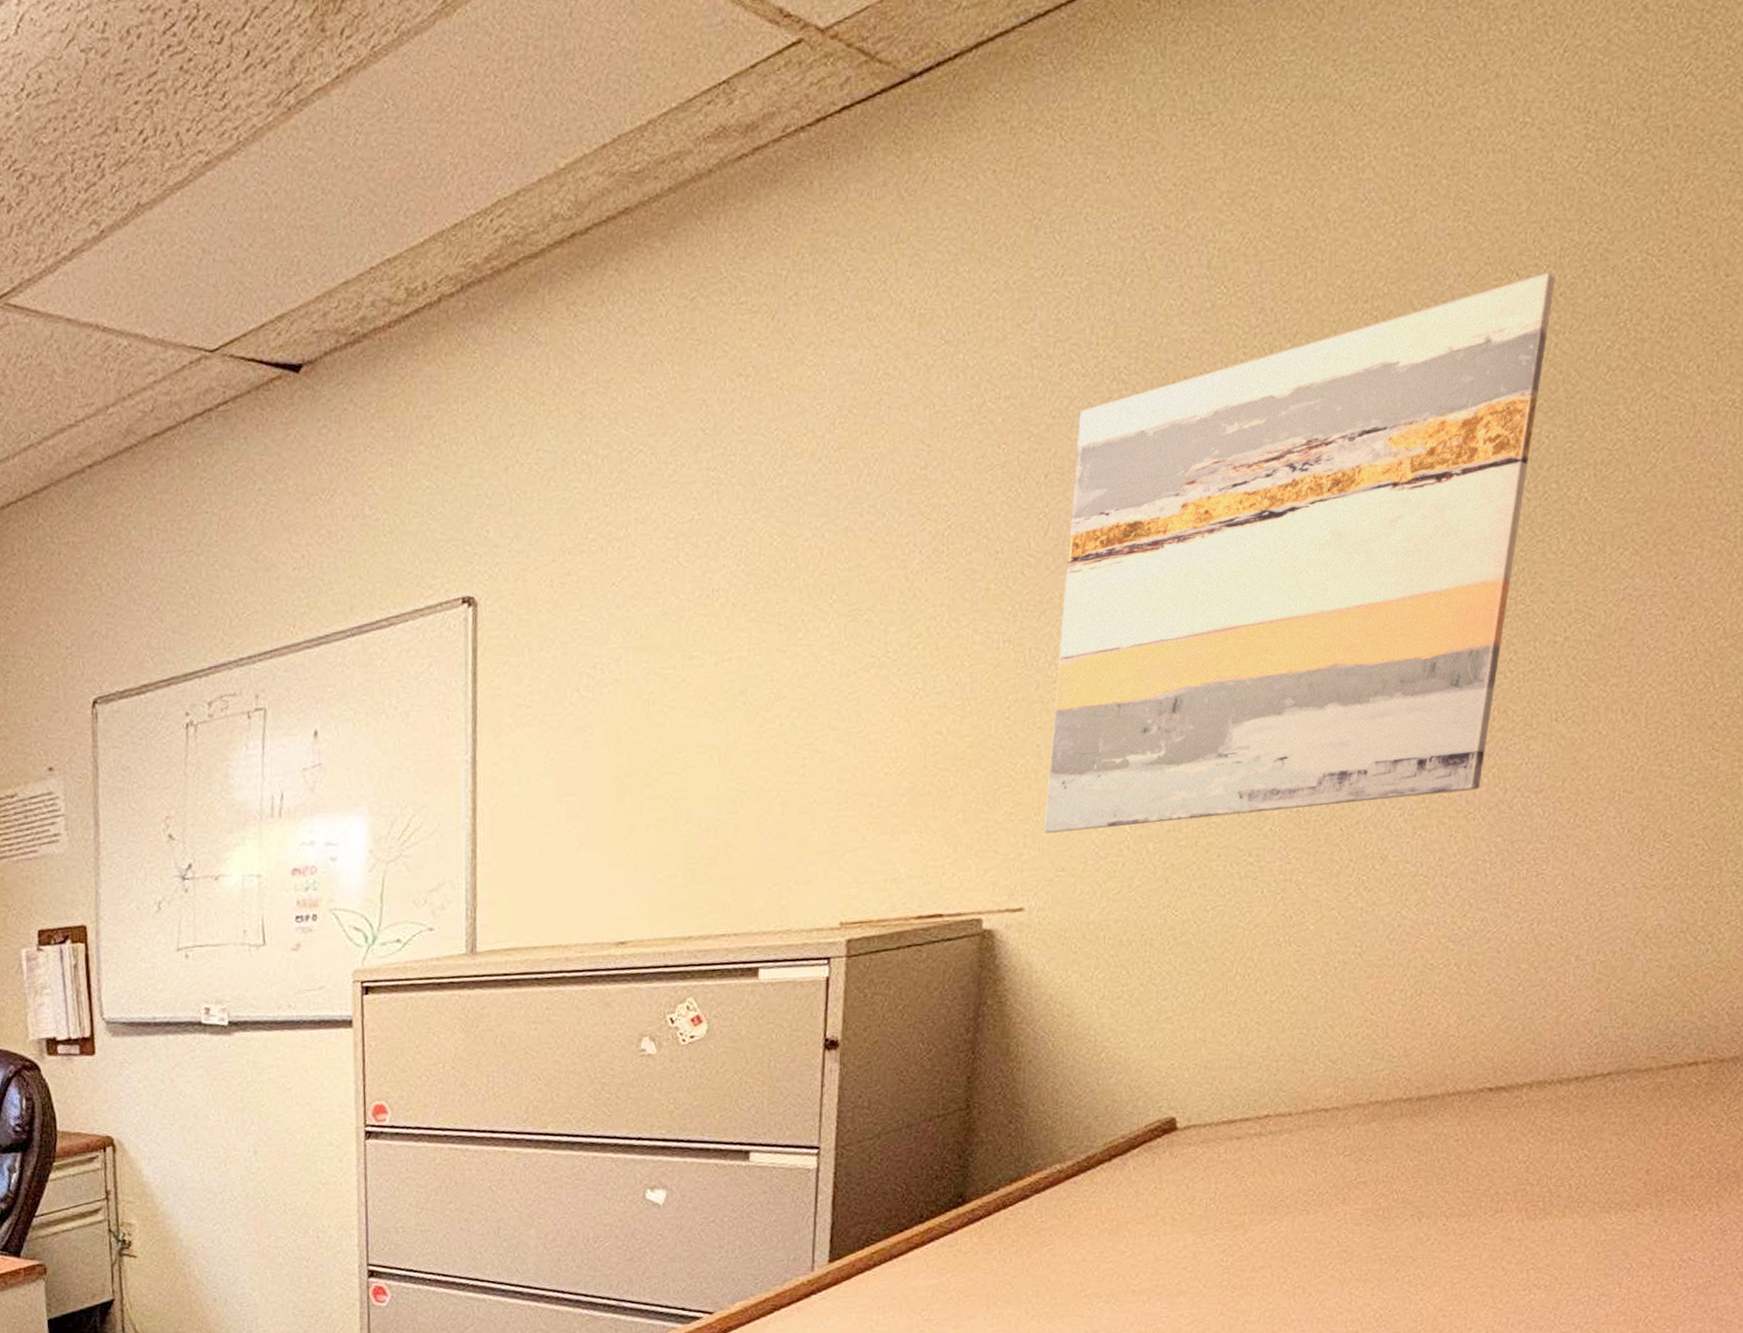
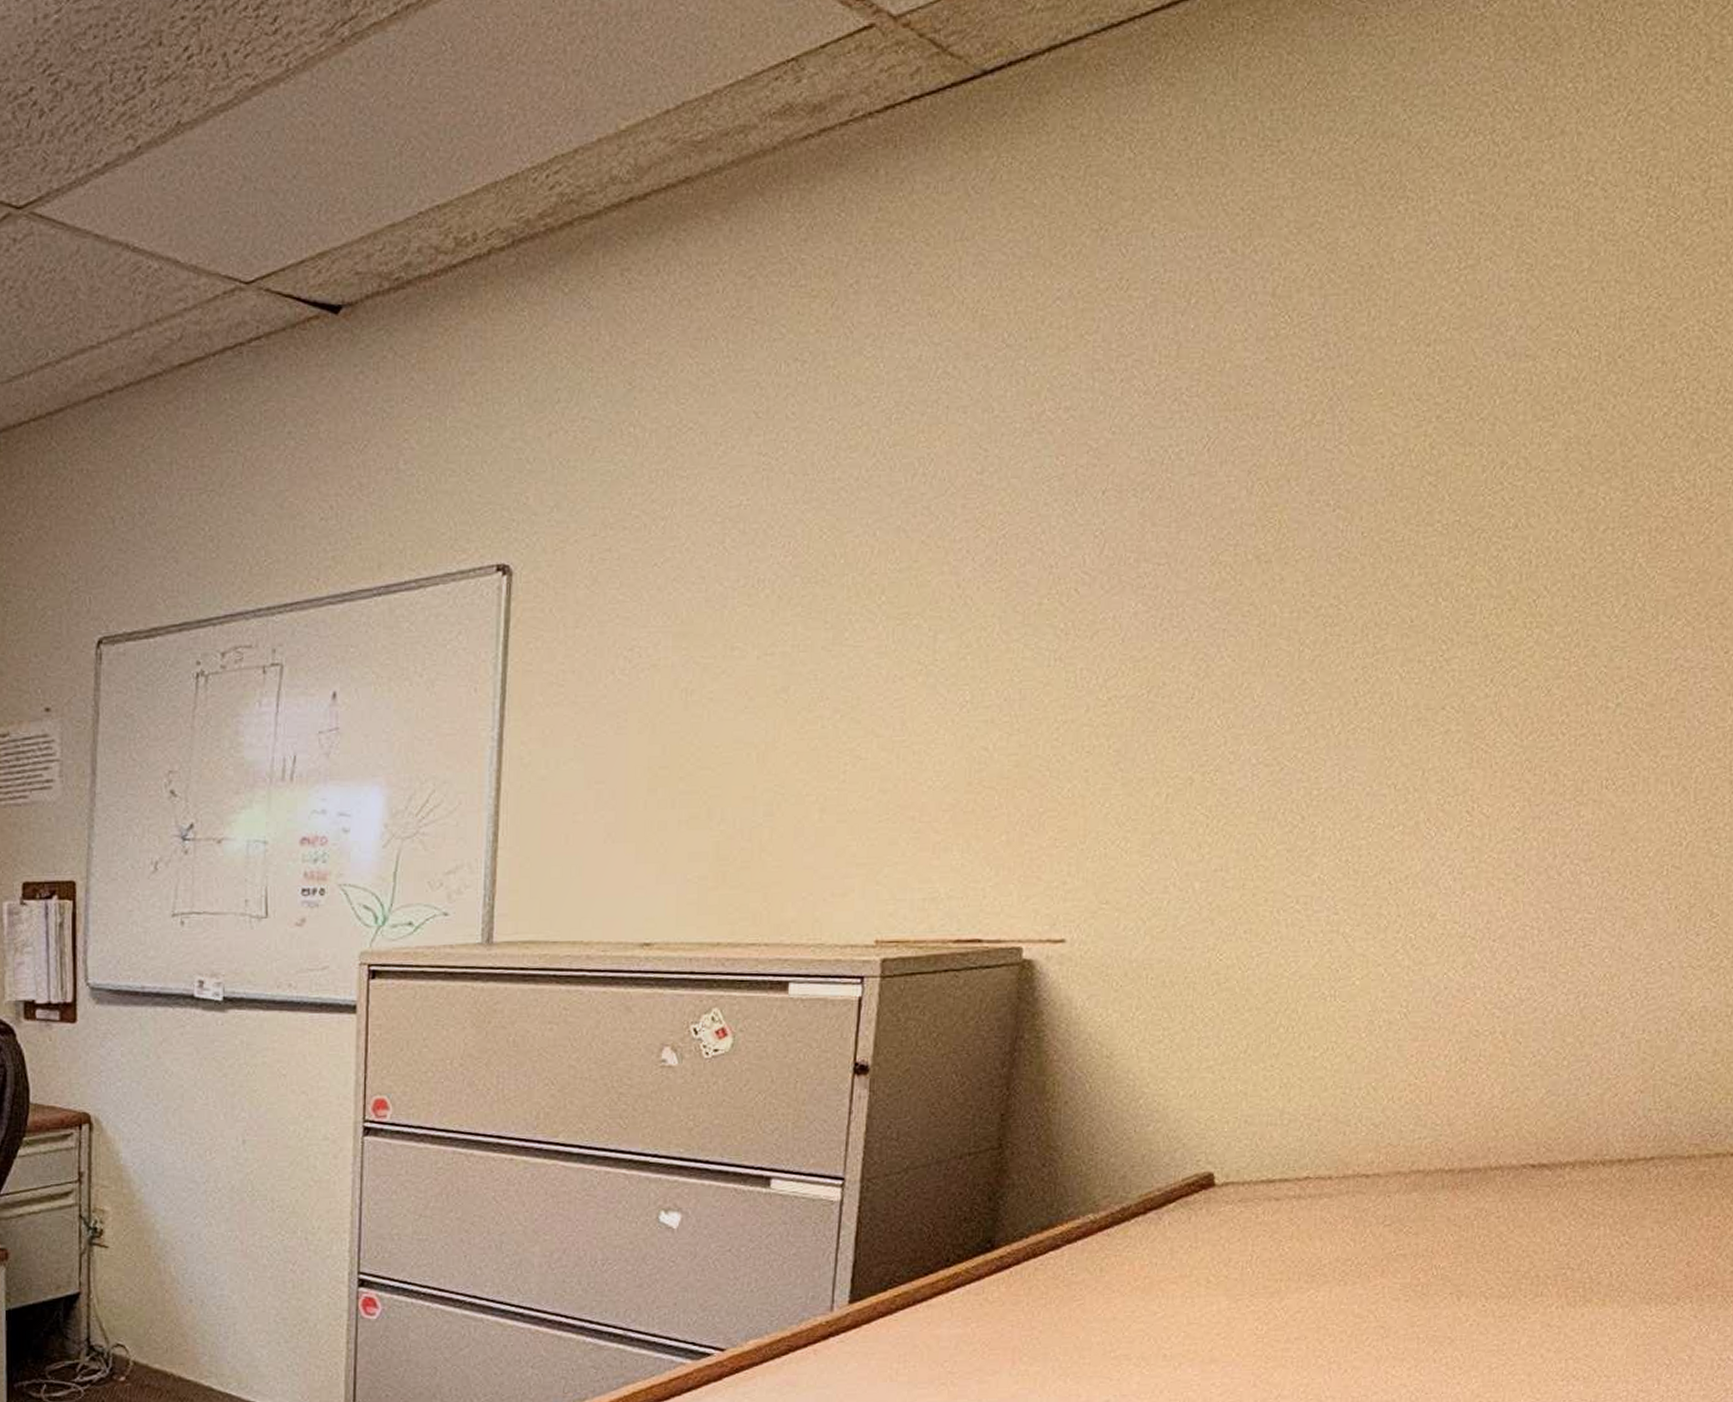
wall art: present [1045,272,1556,834] -> none [1089,333,1615,863]

